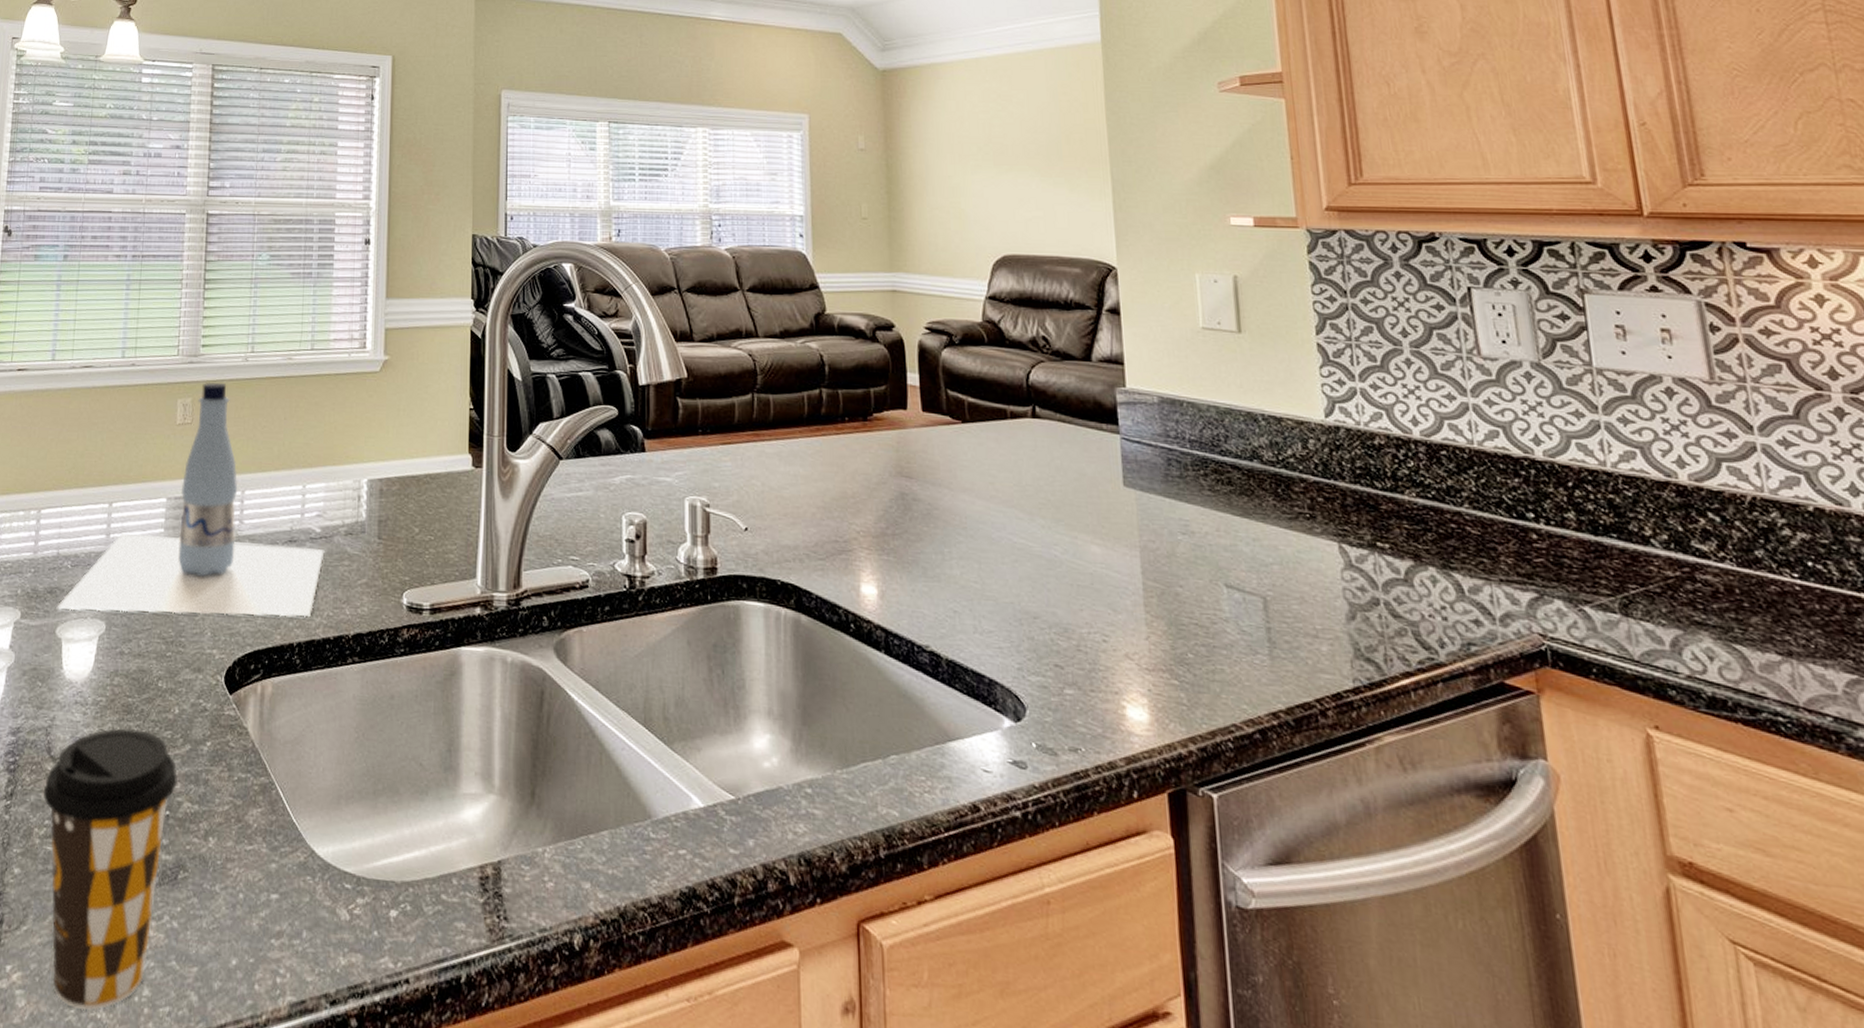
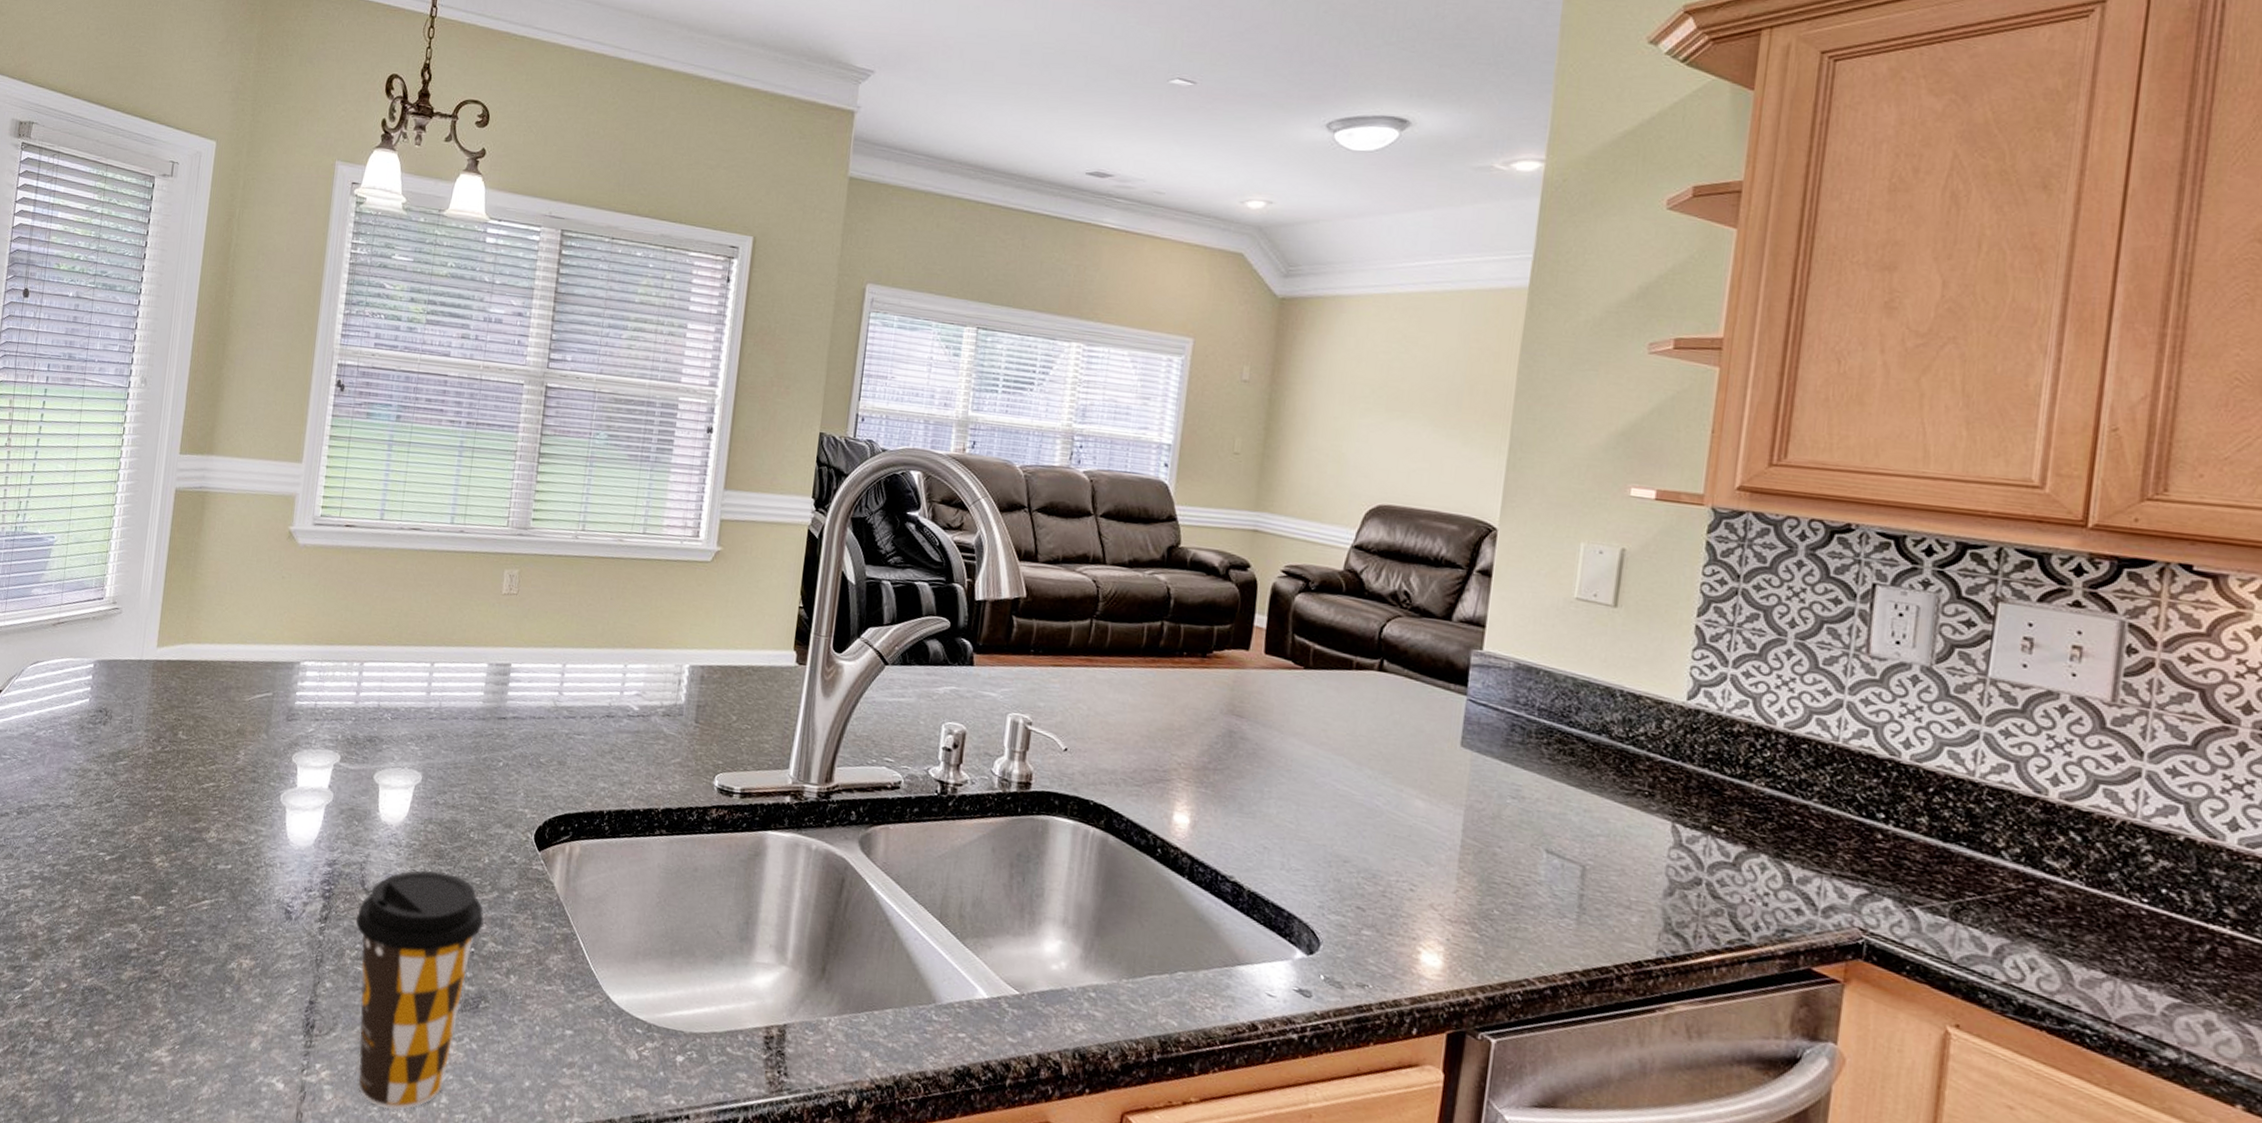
bottle: present [56,381,325,617] -> none [375,555,641,788]

